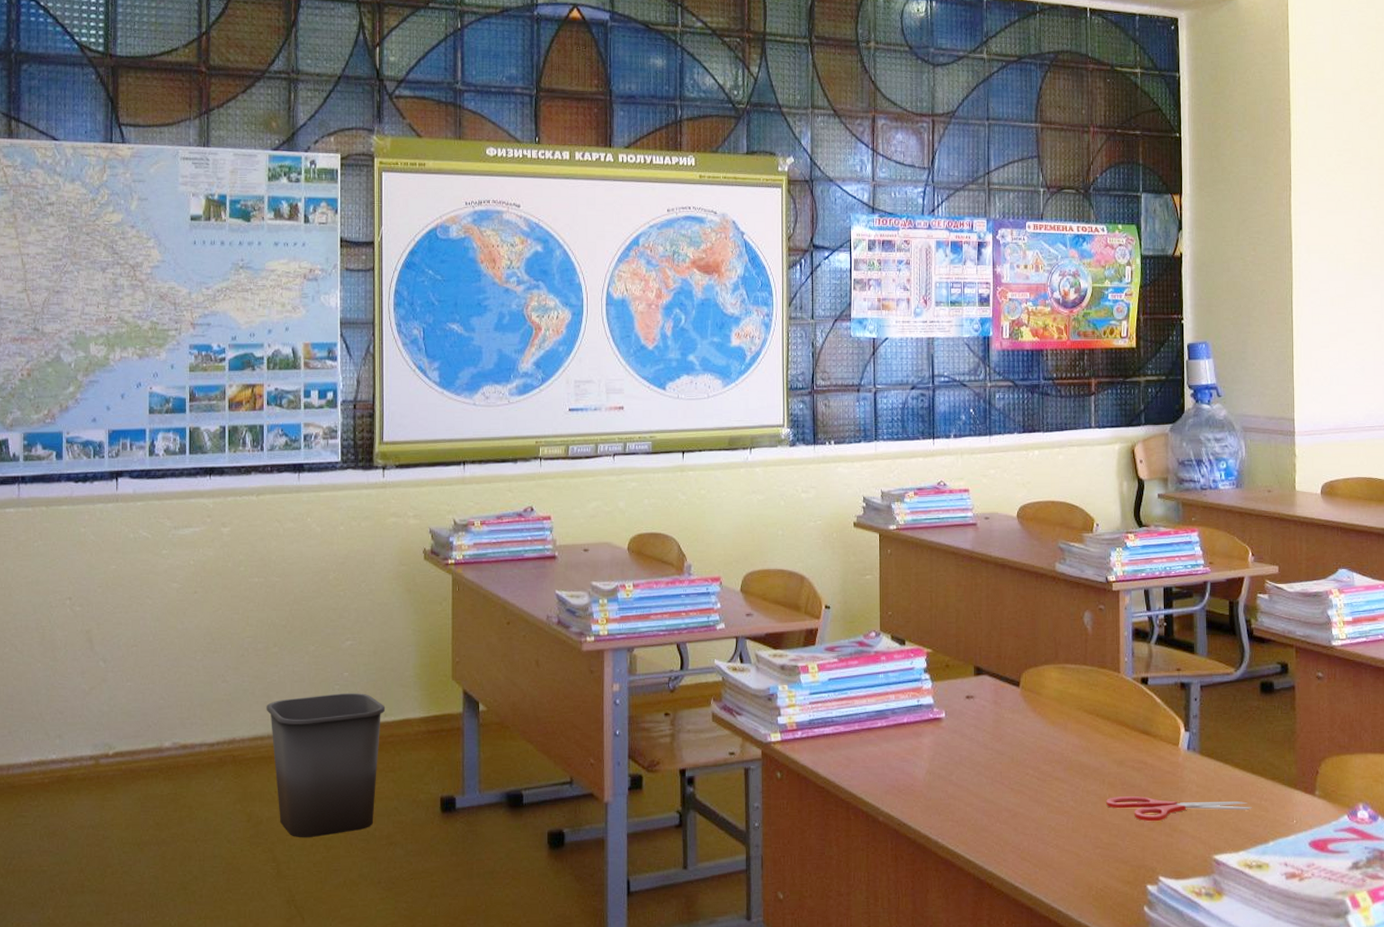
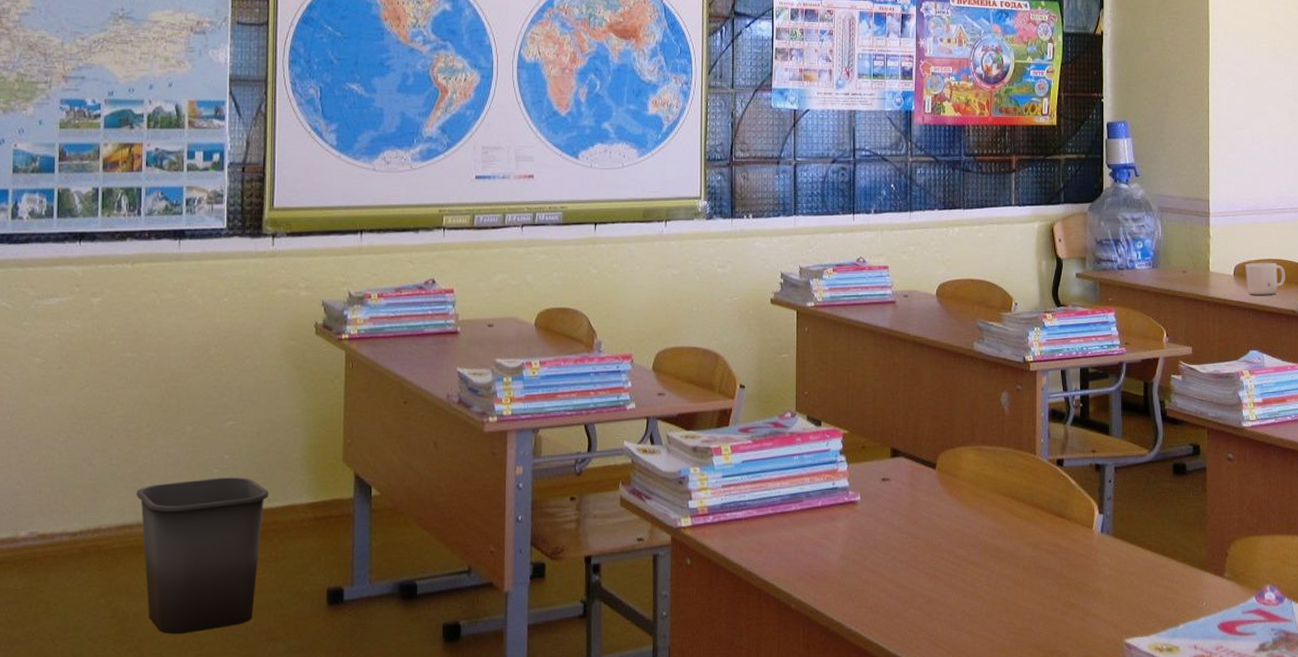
scissors: present [1106,796,1252,822] -> none [1020,580,1163,606]
mug: none [1333,480,1376,514] -> present [1245,262,1286,295]

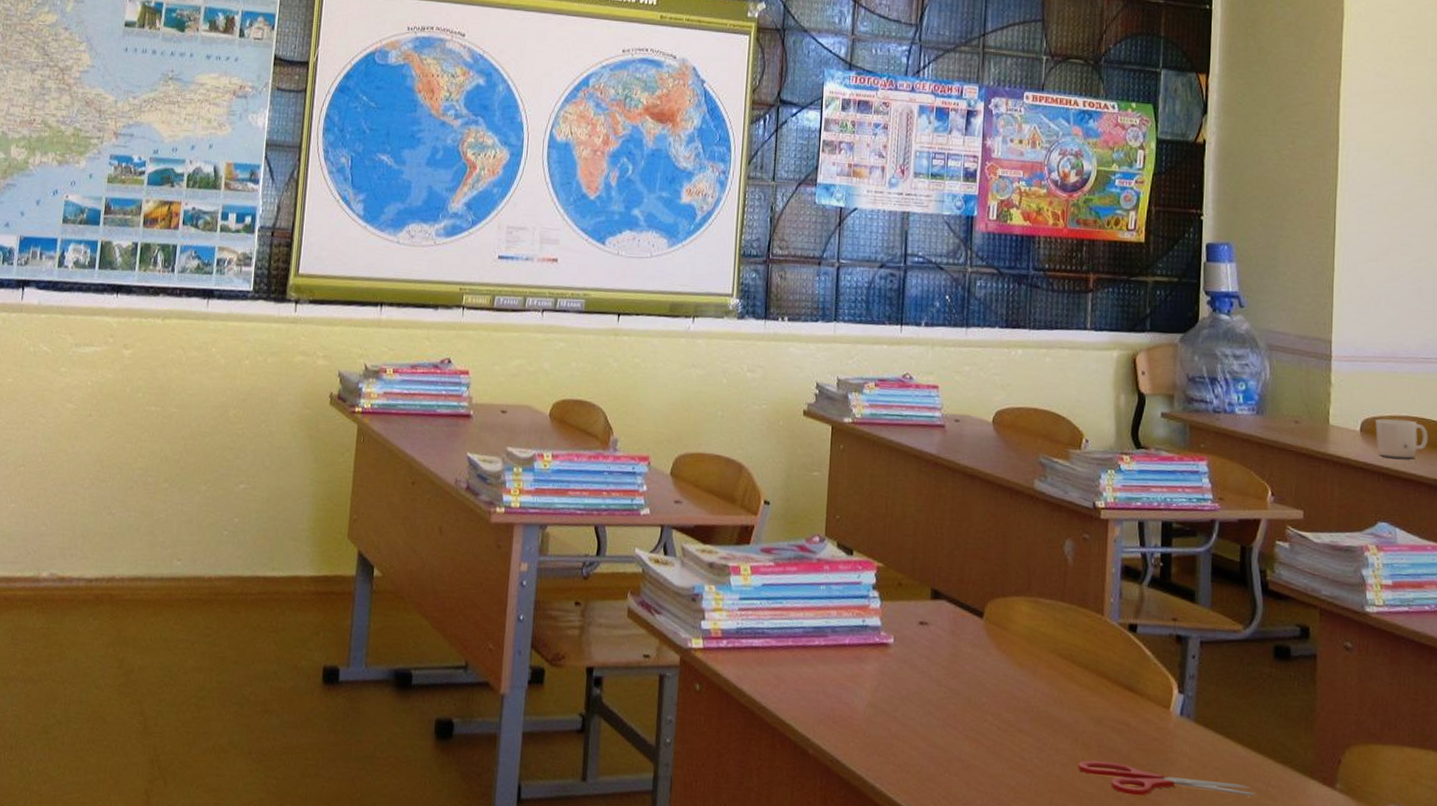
waste bin: present [136,477,269,634] -> none [149,539,274,694]
scissors: none [1020,580,1163,606] -> present [1078,760,1256,796]

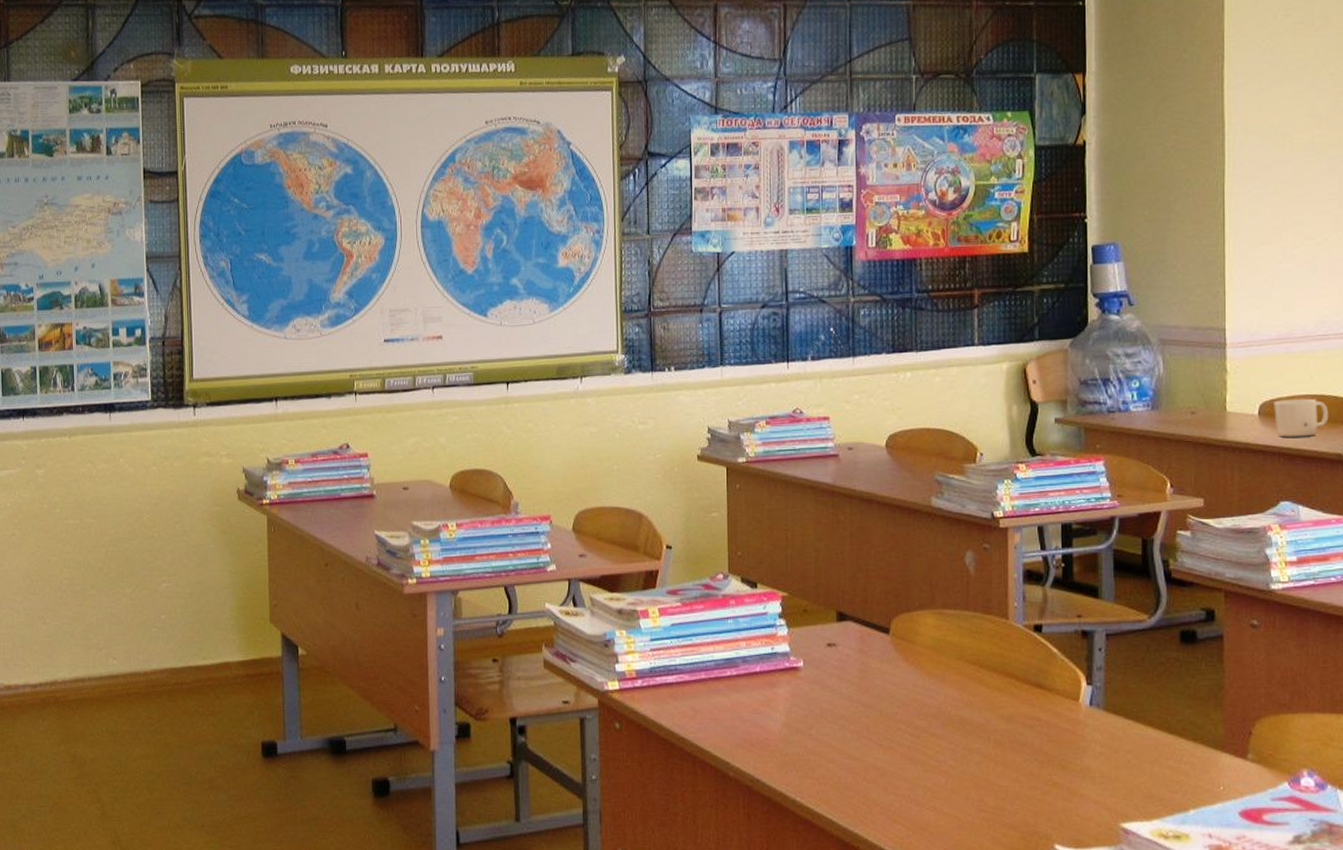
scissors: present [1078,760,1256,796] -> none [992,756,1169,785]

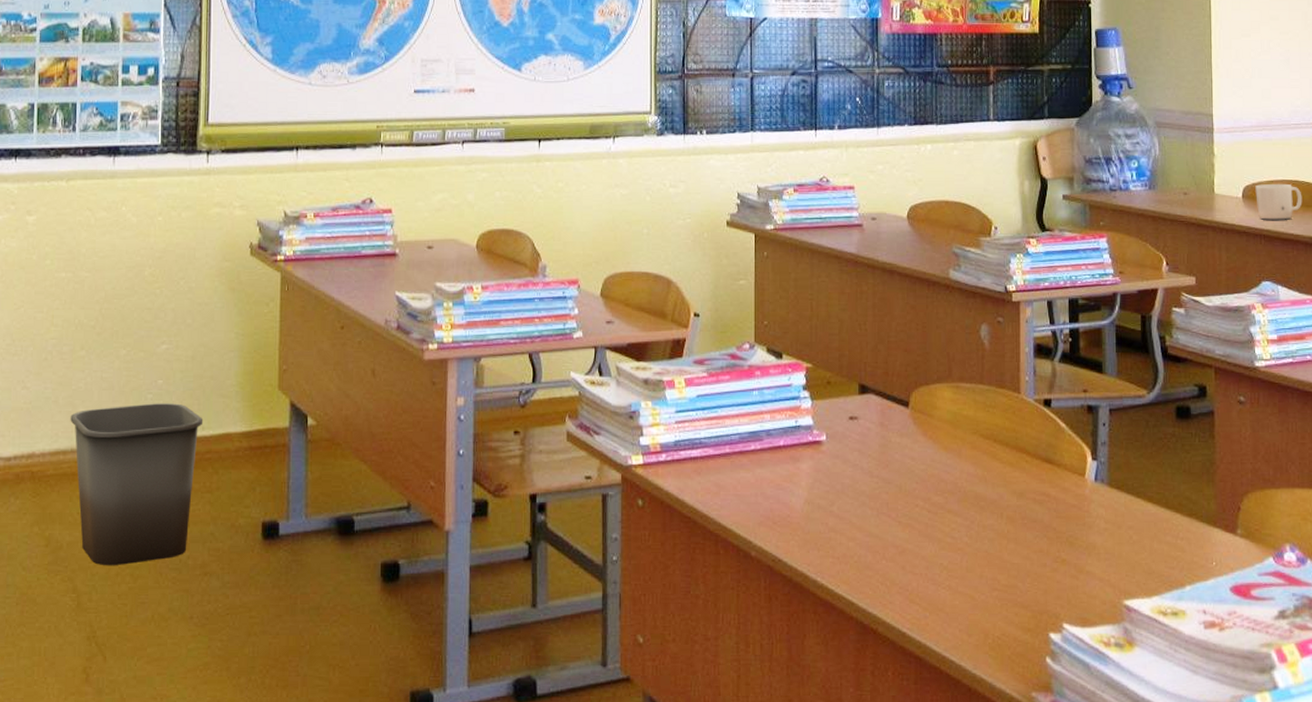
waste bin: none [86,636,204,779] -> present [70,403,204,565]

